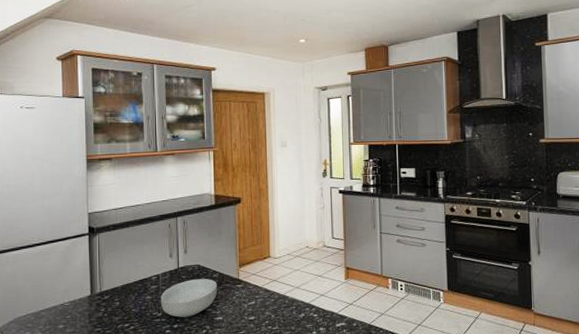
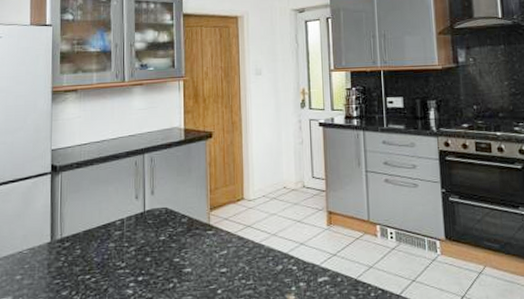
cereal bowl: present [160,279,218,317] -> none [124,224,187,268]

